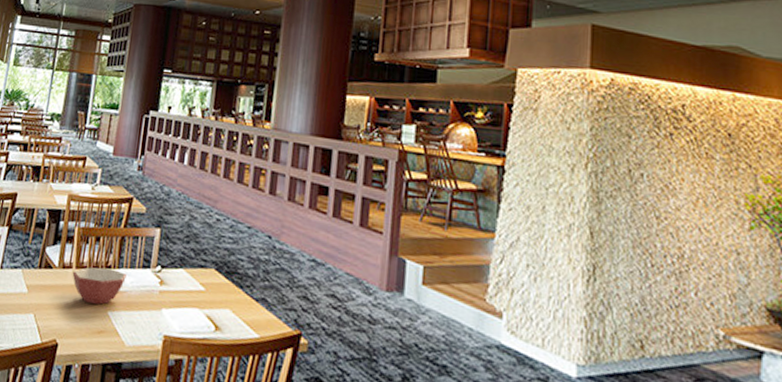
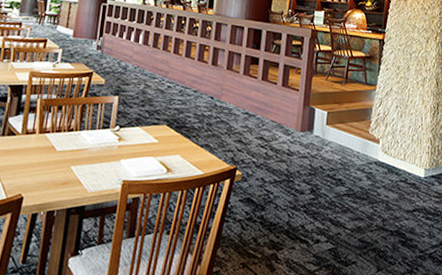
bowl: present [72,267,127,305] -> none [35,131,88,161]

